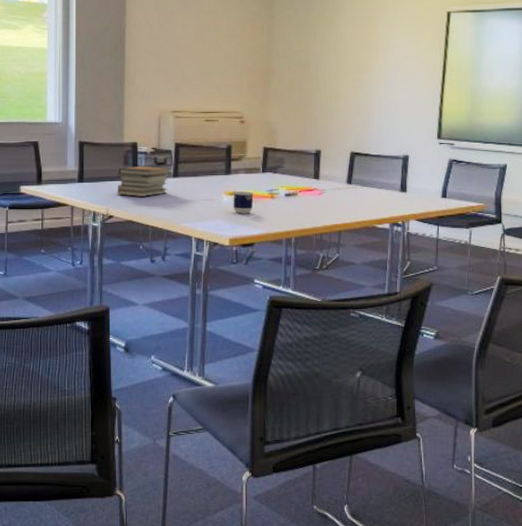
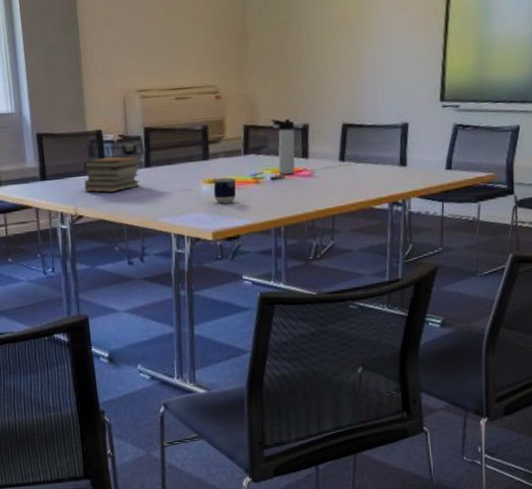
thermos bottle: none [288,144,309,193] -> present [271,118,295,175]

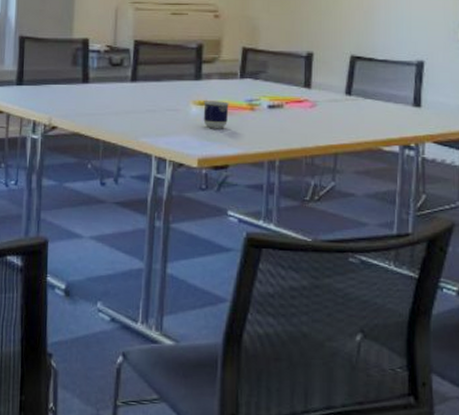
book stack: present [83,156,142,193] -> none [63,66,128,105]
thermos bottle: present [271,118,295,175] -> none [272,44,298,105]

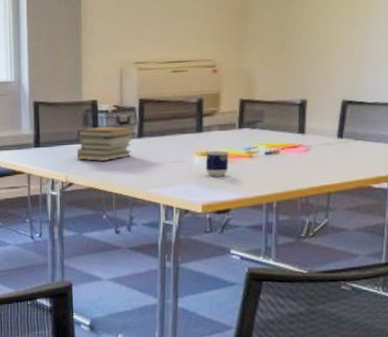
book stack: none [63,66,128,105] -> present [77,126,135,162]

